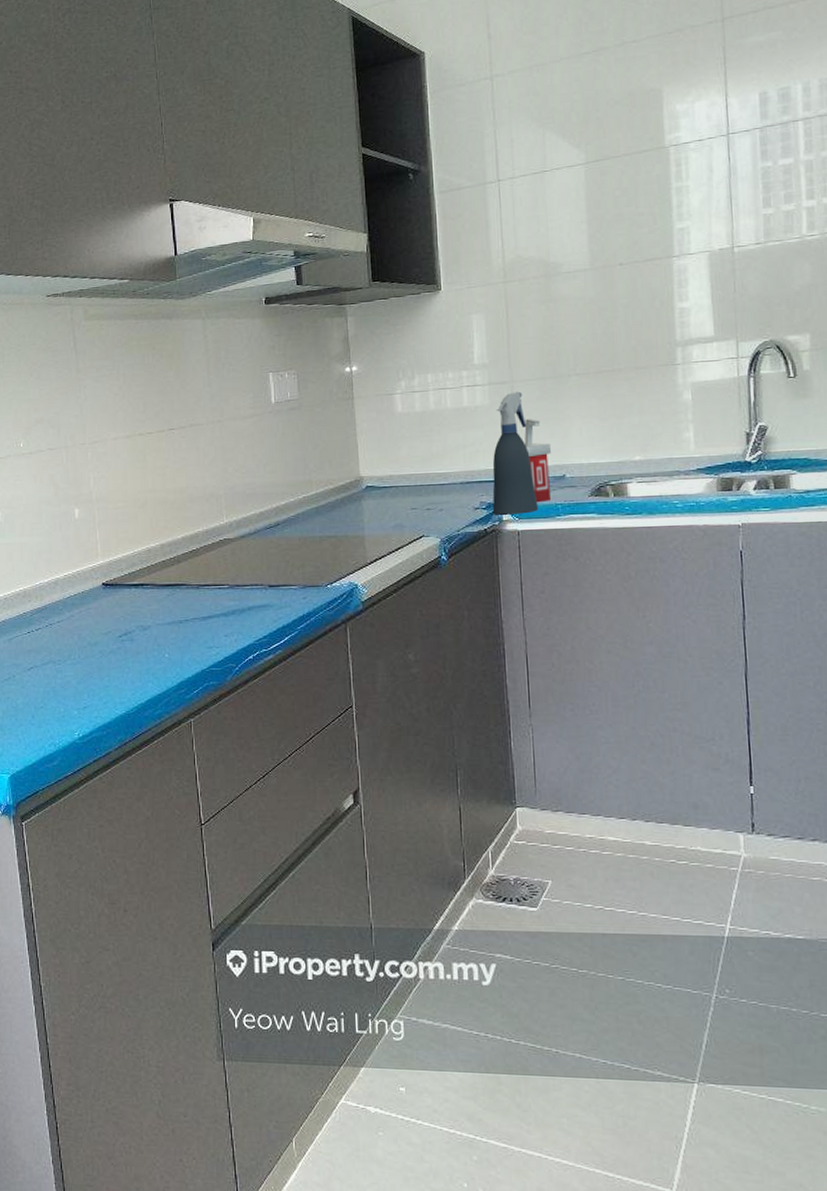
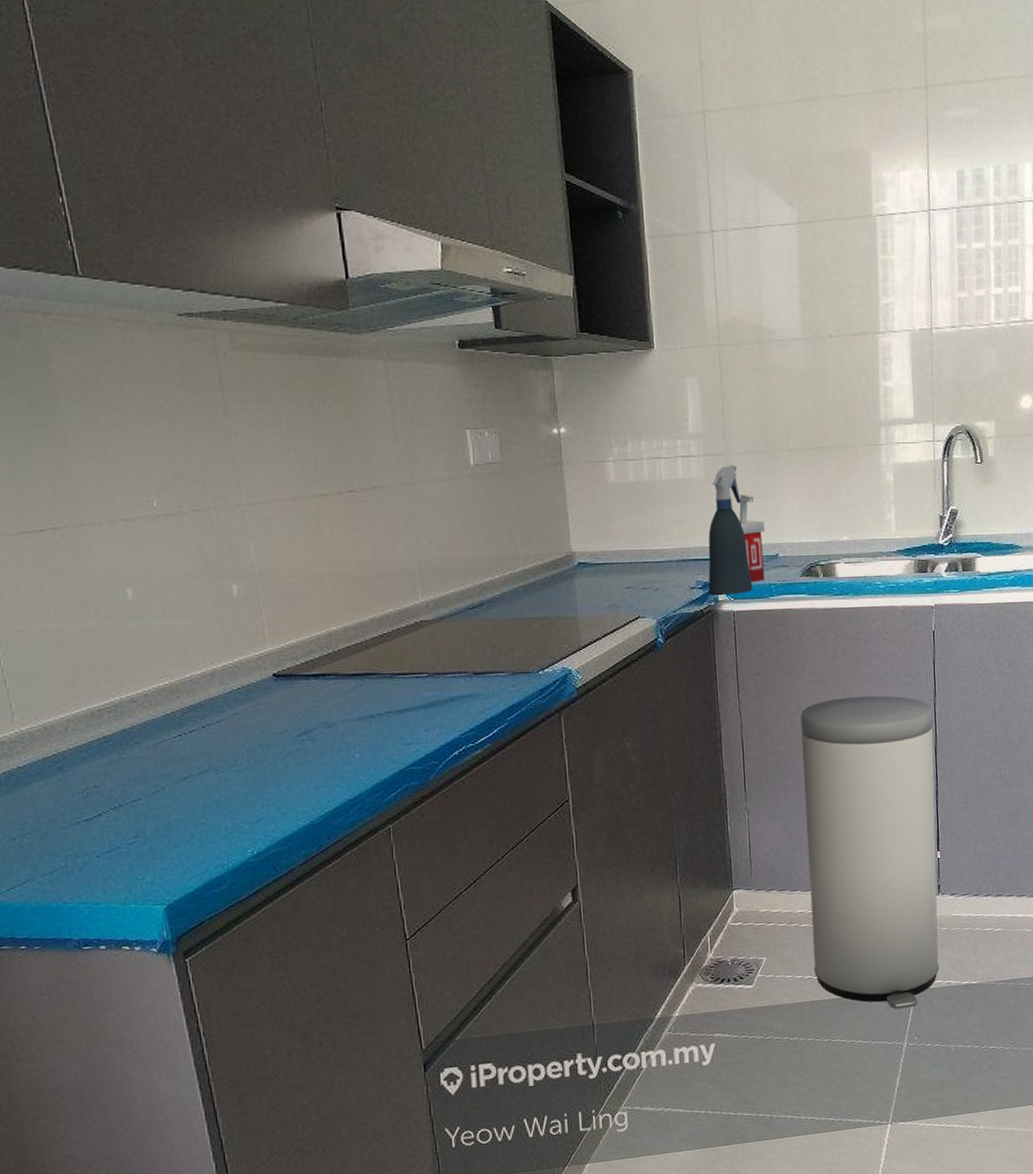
pedal bin: none [589,617,755,956] -> present [800,695,939,1010]

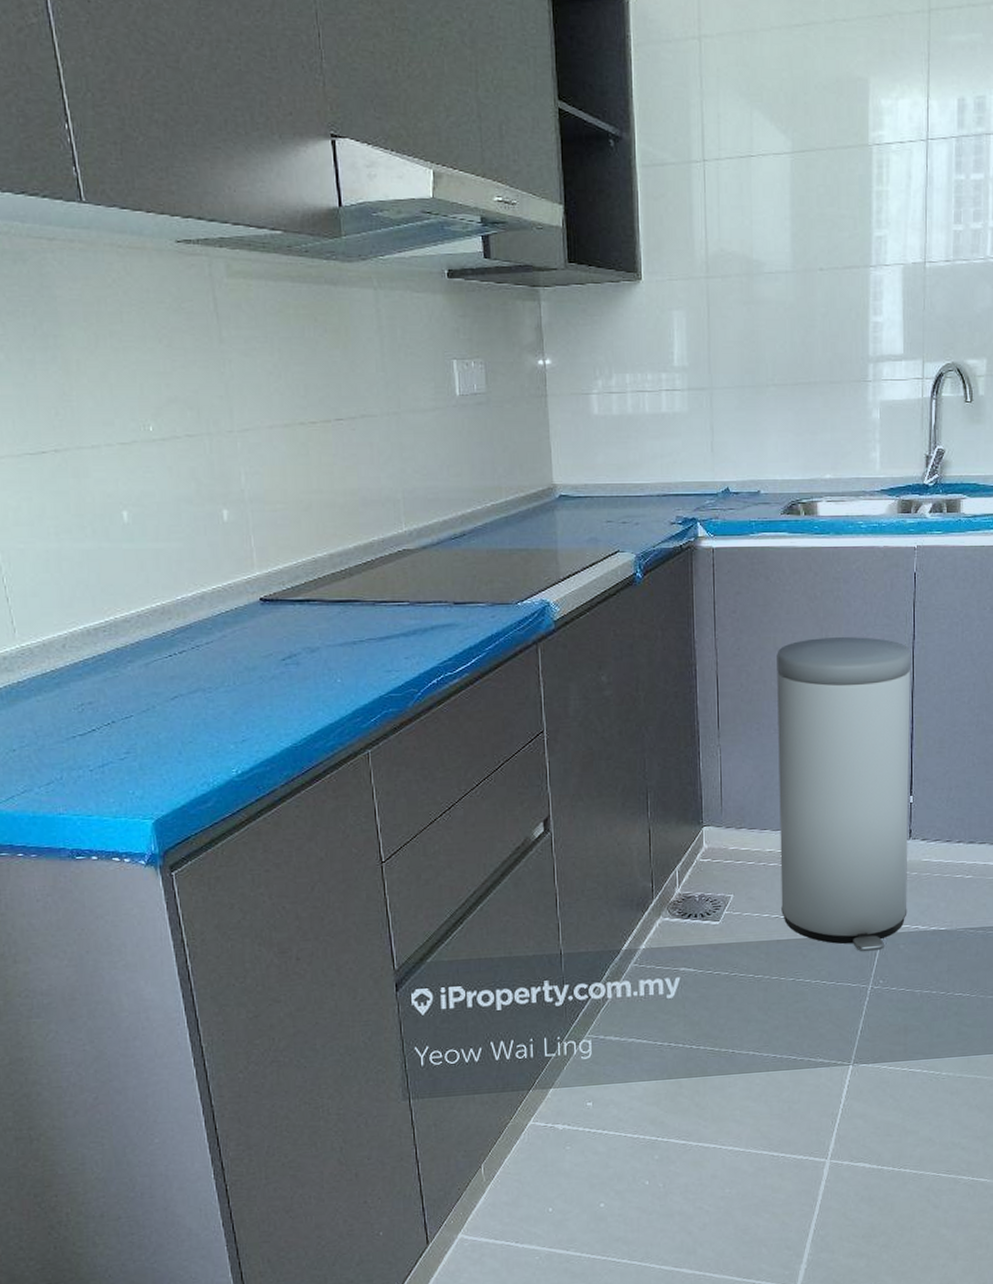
spray bottle: present [708,465,753,595] -> none [688,399,733,531]
soap dispenser: present [739,494,766,583] -> none [721,430,748,519]

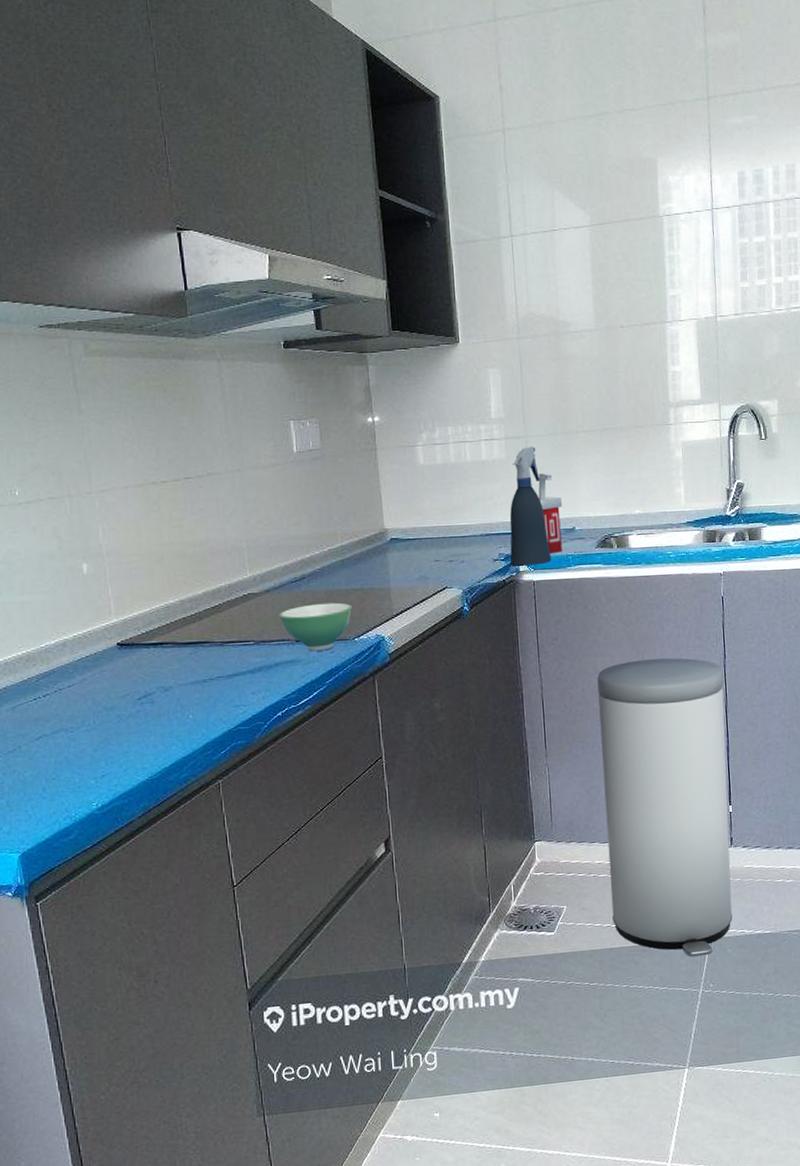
bowl: none [436,563,517,615] -> present [279,602,353,652]
spray bottle: none [688,399,733,531] -> present [509,446,552,566]
soap dispenser: none [721,430,748,519] -> present [538,473,563,554]

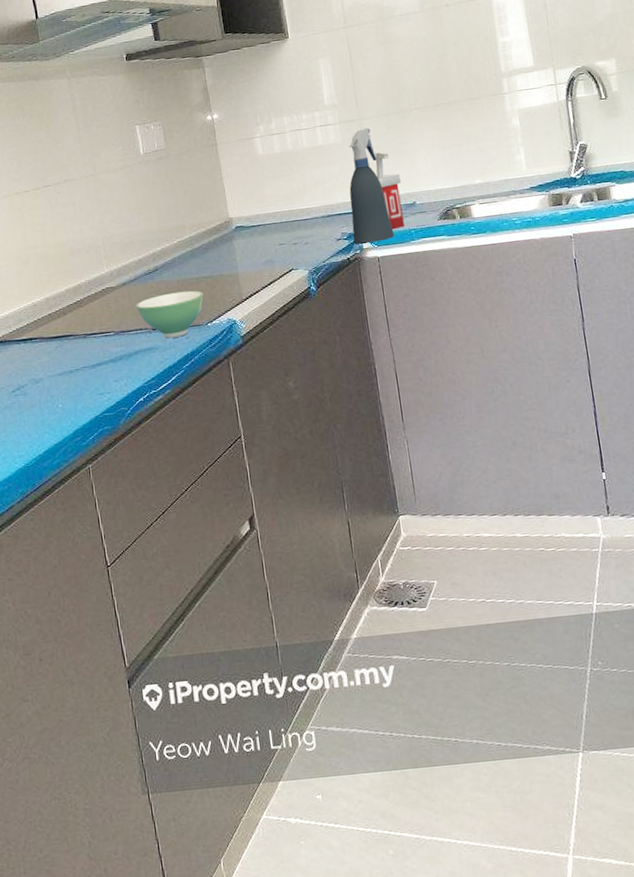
pedal bin: present [597,658,733,957] -> none [450,323,617,633]

